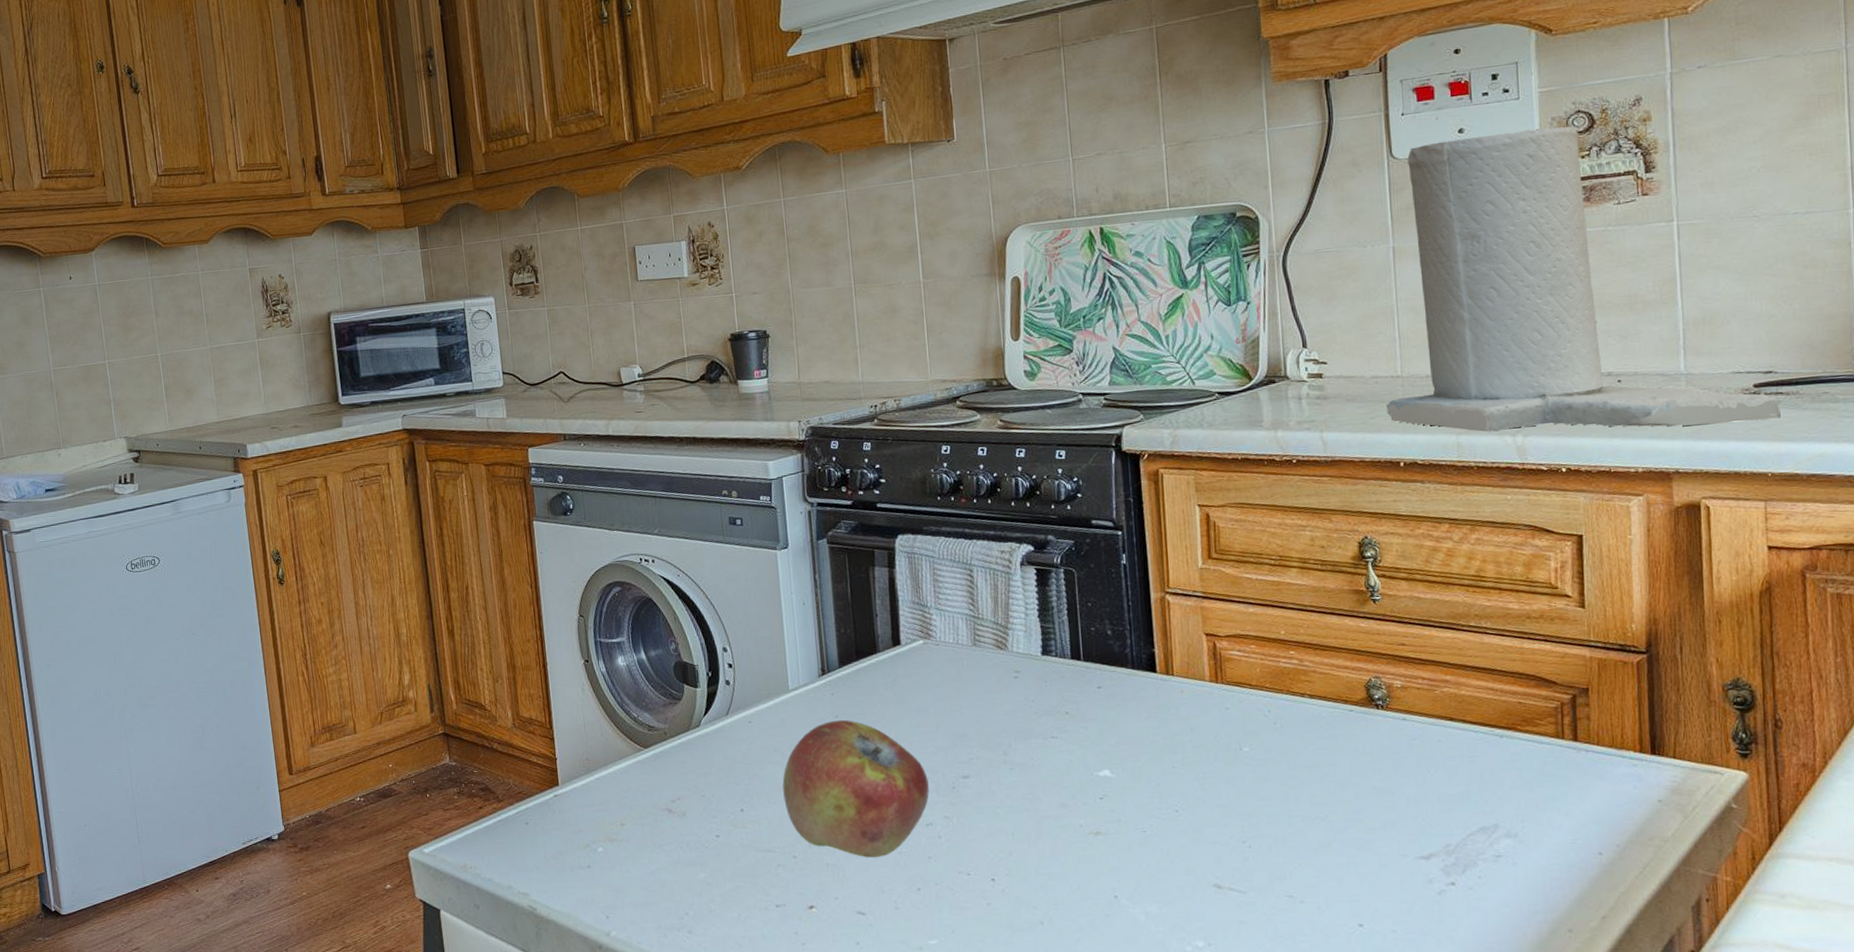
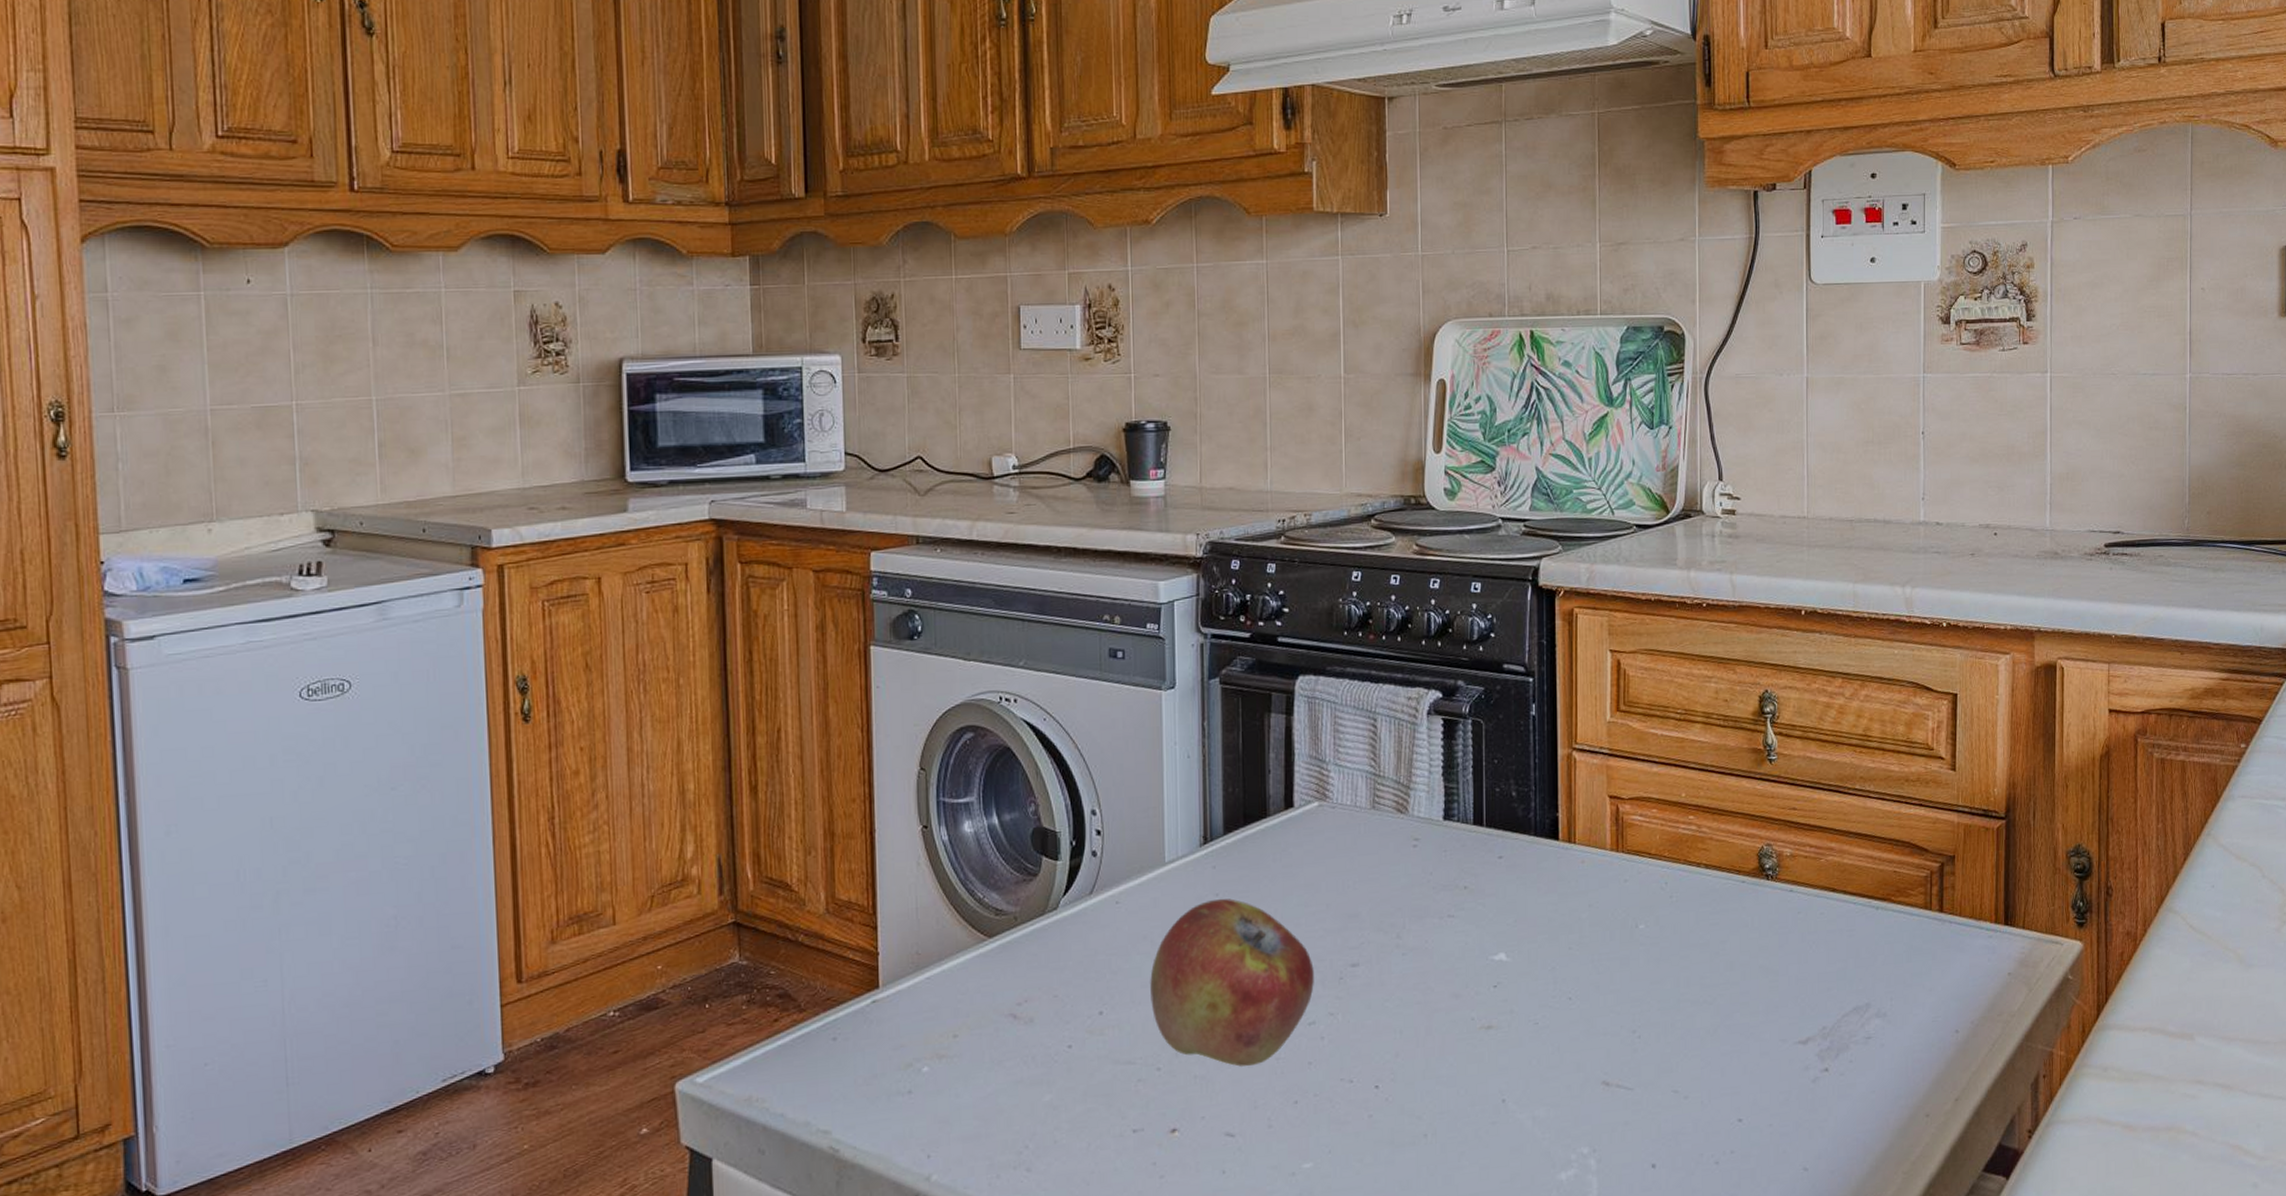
paper towel: present [1386,126,1781,432] -> none [1792,265,2125,584]

